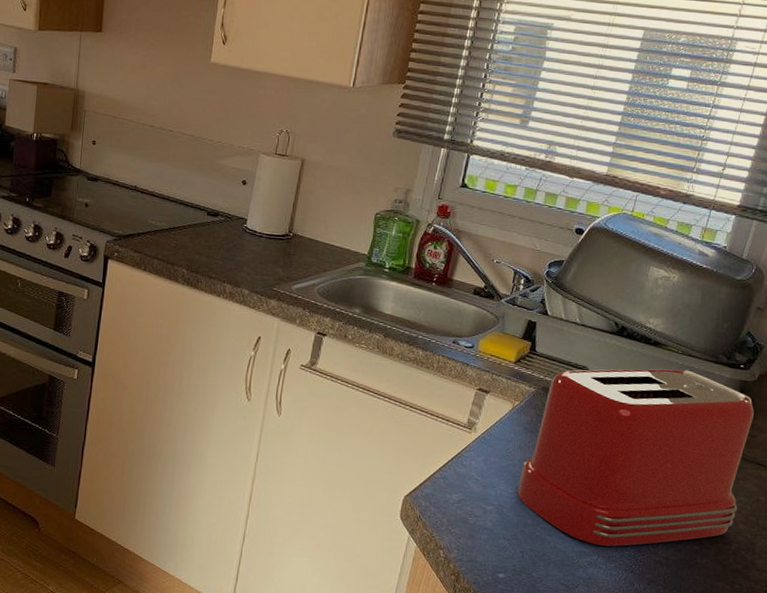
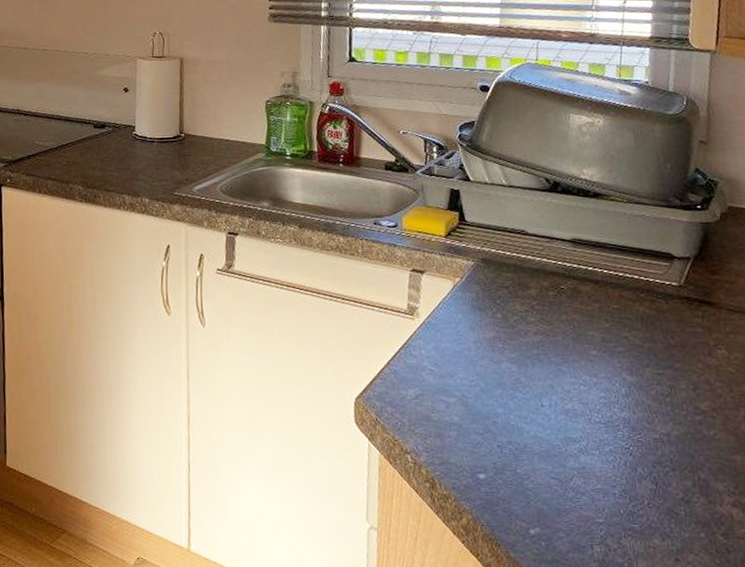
toaster: present [517,368,754,547] -> none [478,219,735,428]

